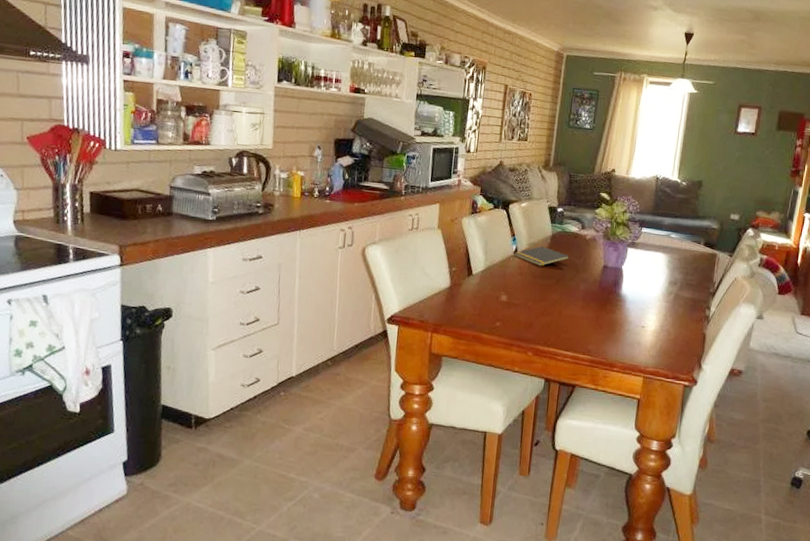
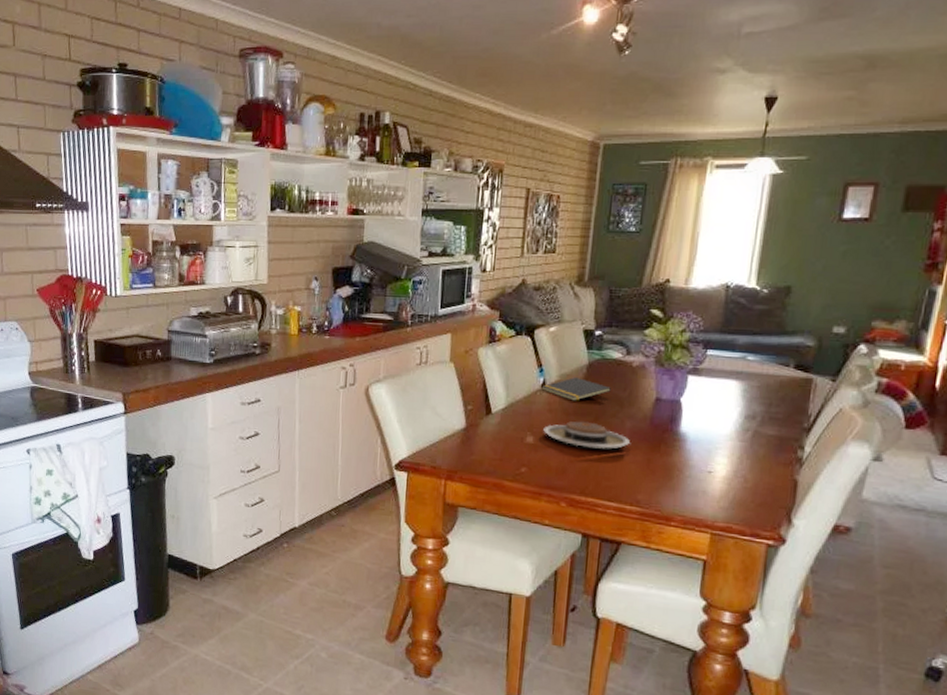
plate: none [515,283,583,308] -> present [543,421,630,450]

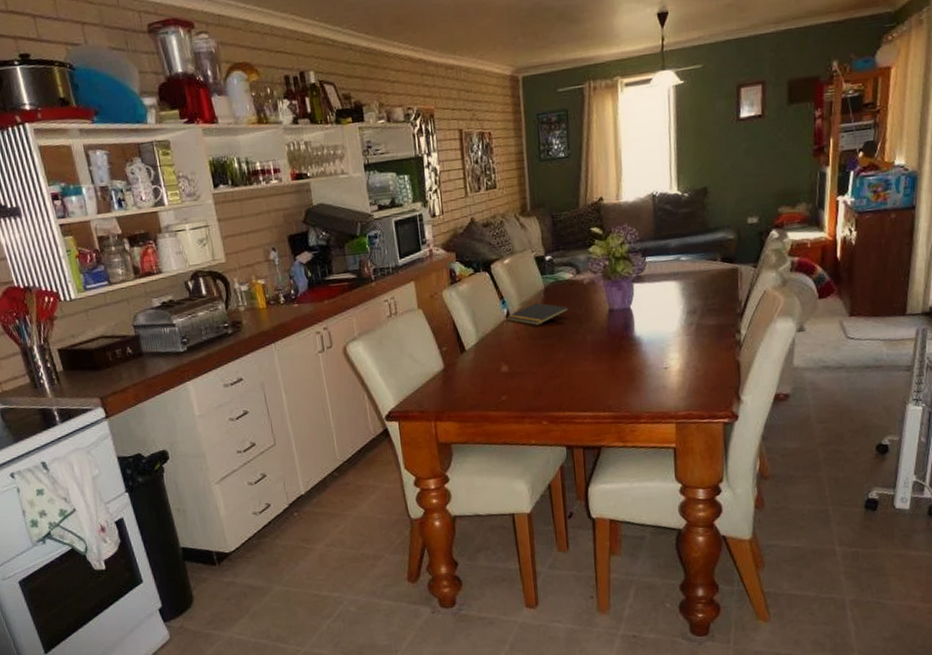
plate: present [543,421,630,450] -> none [515,342,593,367]

